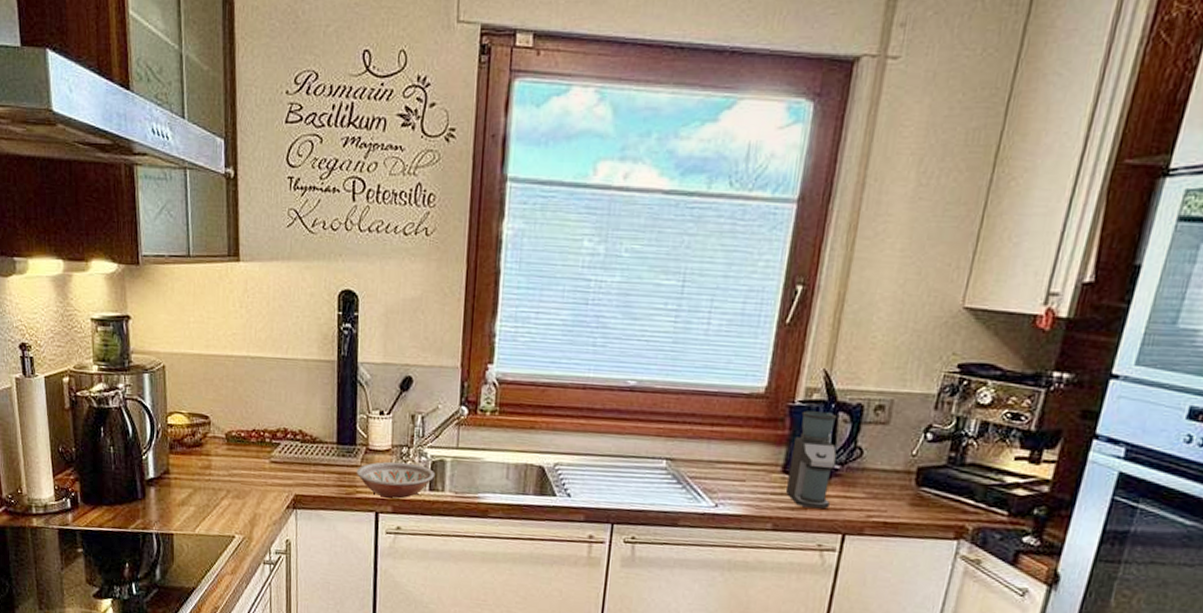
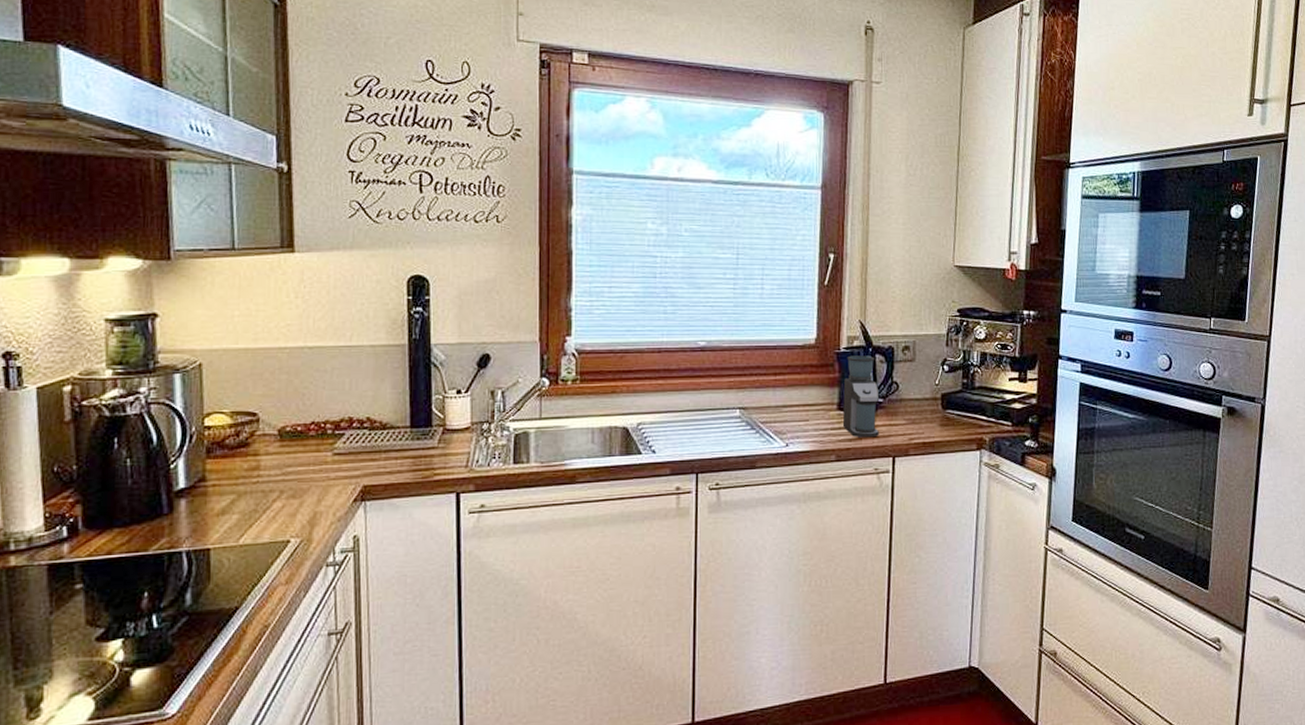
bowl: present [356,461,436,499] -> none [433,438,519,476]

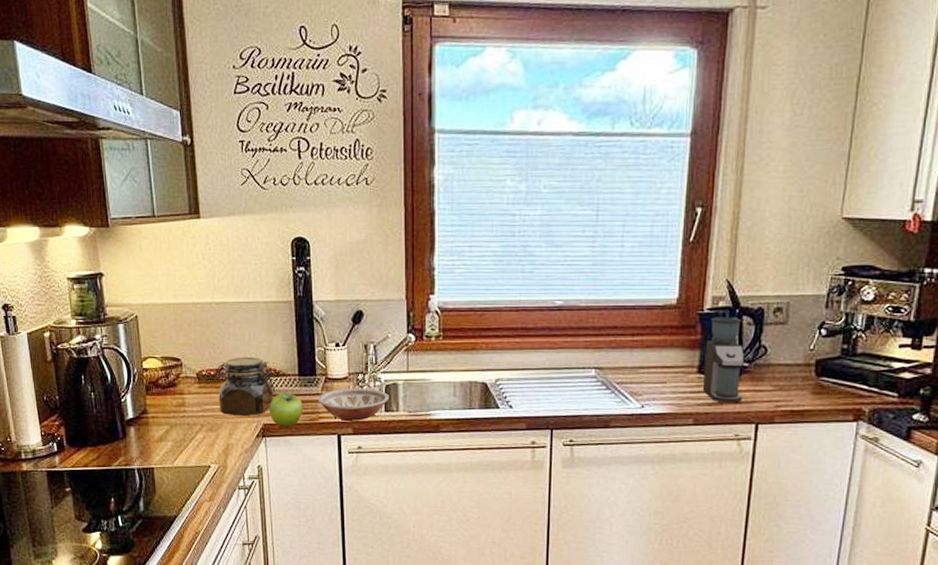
jar: none [302,408,381,478] -> present [214,357,276,416]
fruit: none [371,448,414,487] -> present [269,393,303,427]
bowl: none [433,438,519,476] -> present [317,388,390,421]

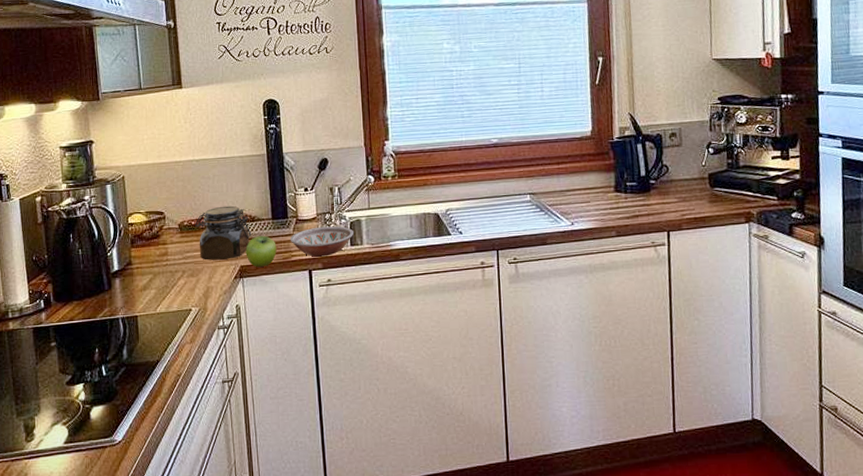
coffee grinder: present [702,317,745,403] -> none [619,143,654,216]

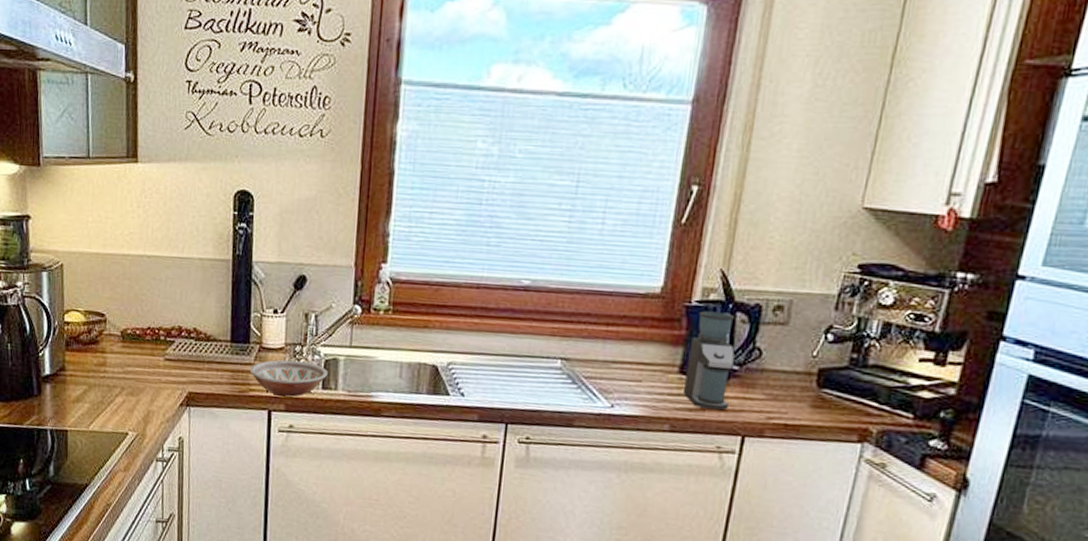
jar: present [195,205,252,261] -> none [140,316,205,383]
fruit: present [245,235,277,267] -> none [195,359,233,398]
coffee grinder: none [619,143,654,216] -> present [682,311,736,411]

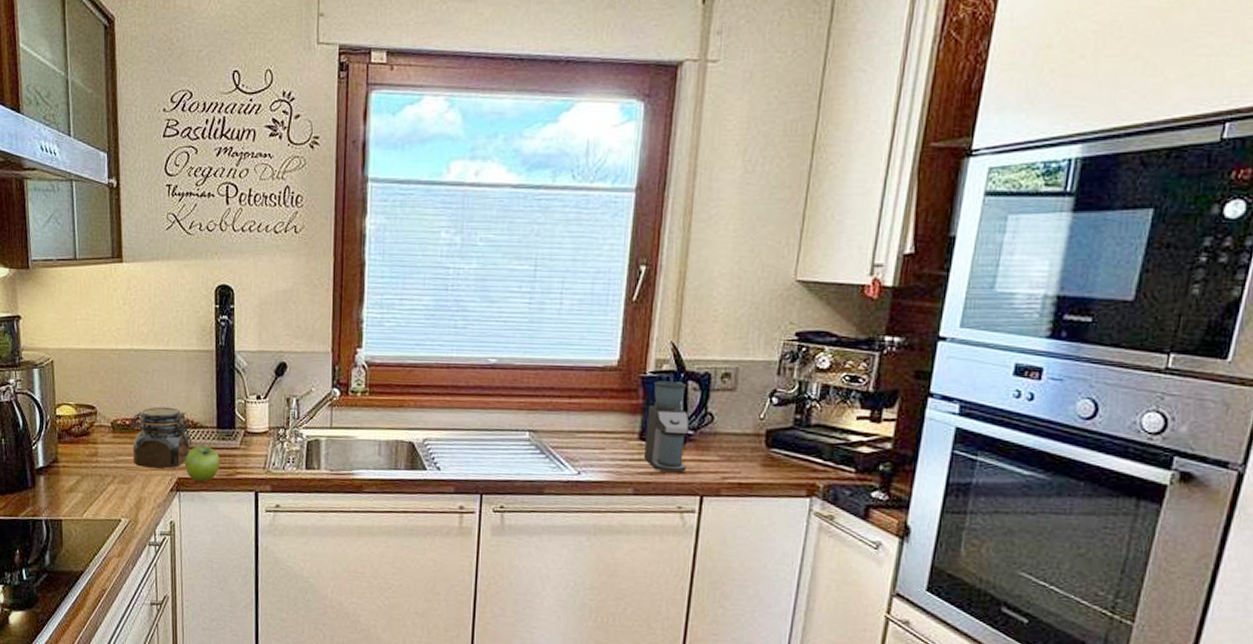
jar: none [140,316,205,383] -> present [130,406,193,469]
fruit: none [195,359,233,398] -> present [184,445,220,482]
bowl: present [249,359,329,397] -> none [235,442,311,478]

